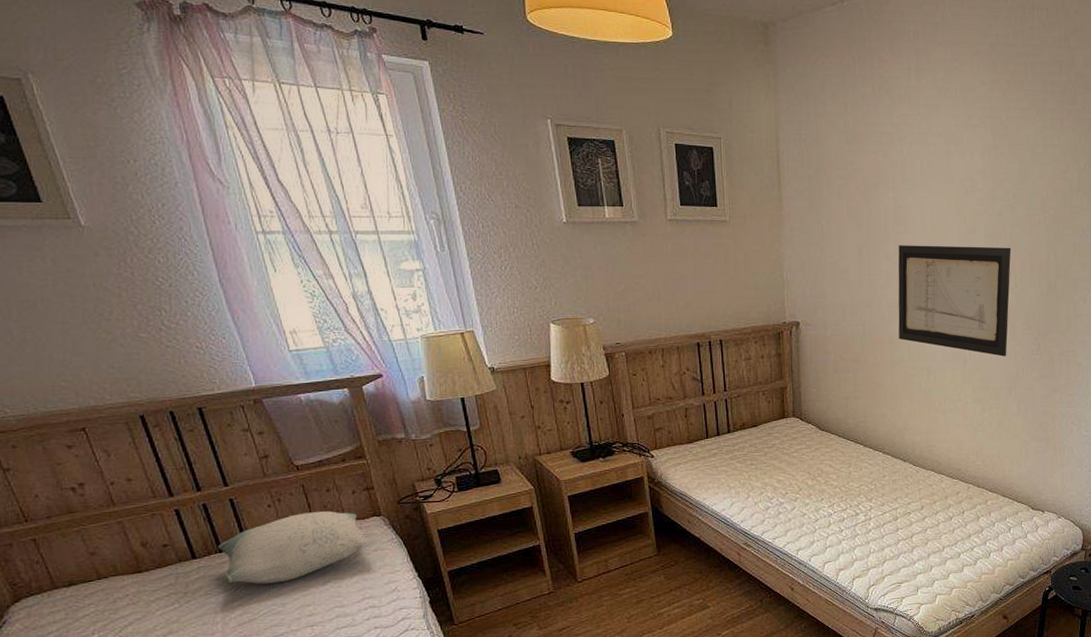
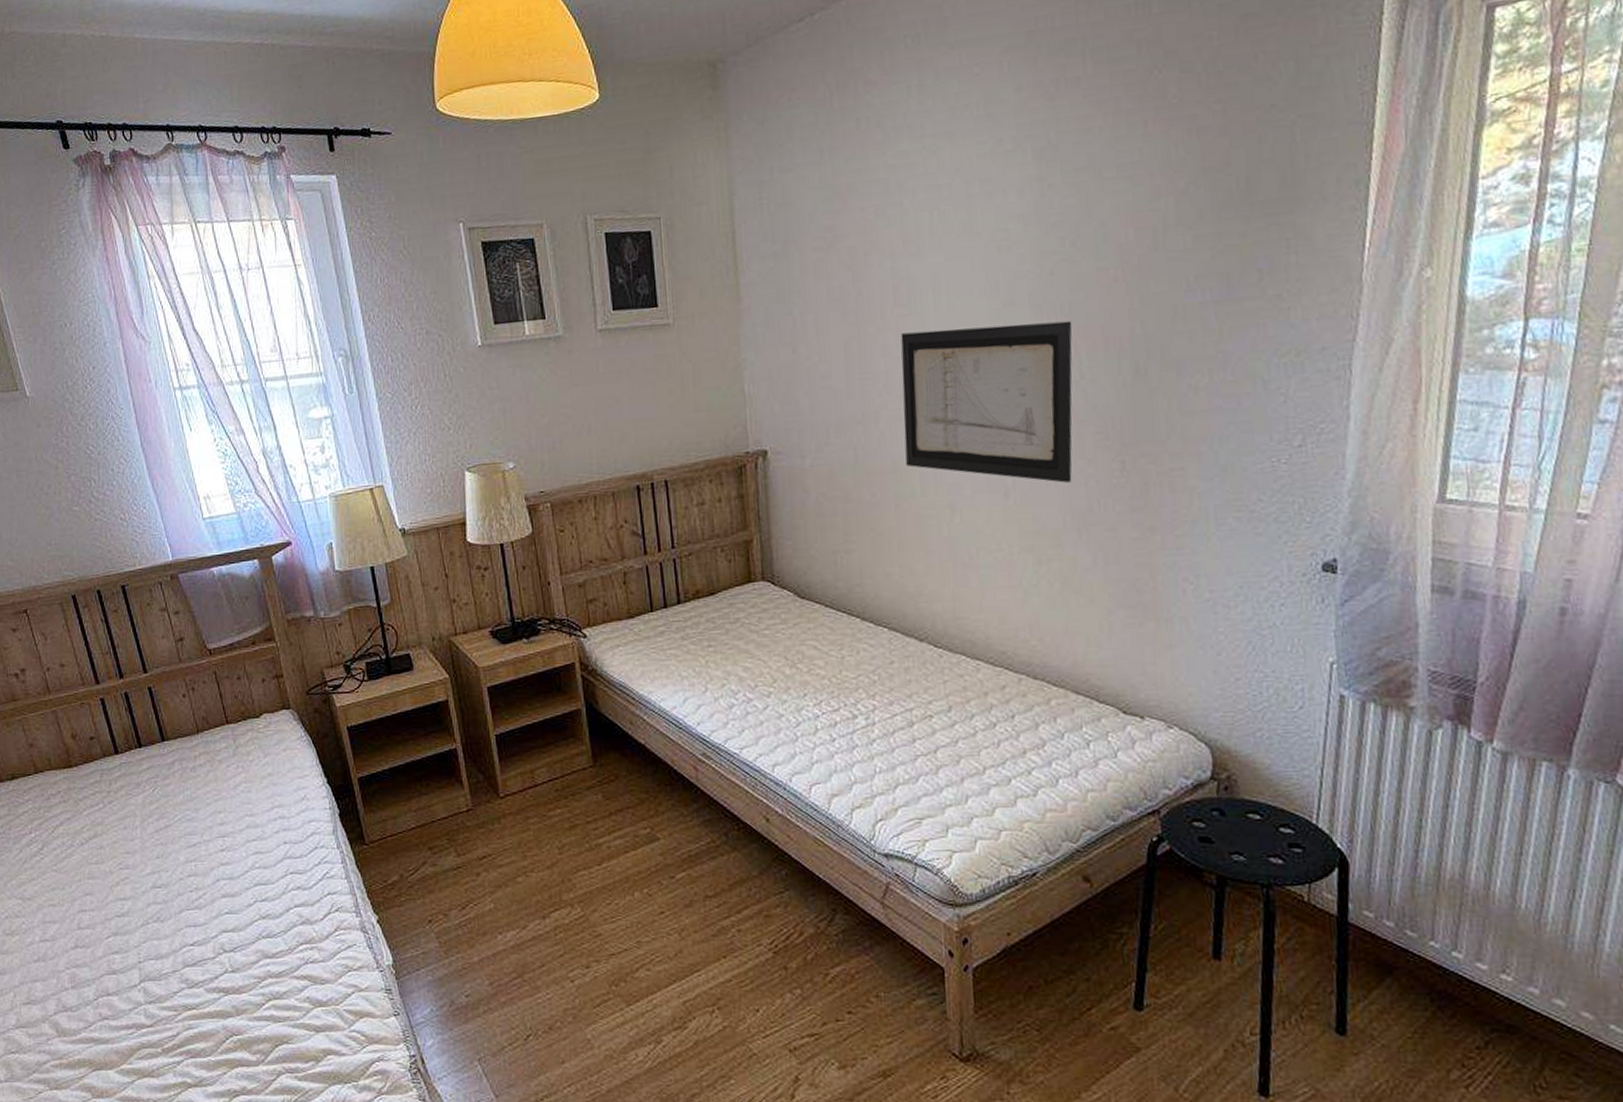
decorative pillow: present [218,511,368,584] -> none [138,702,277,785]

